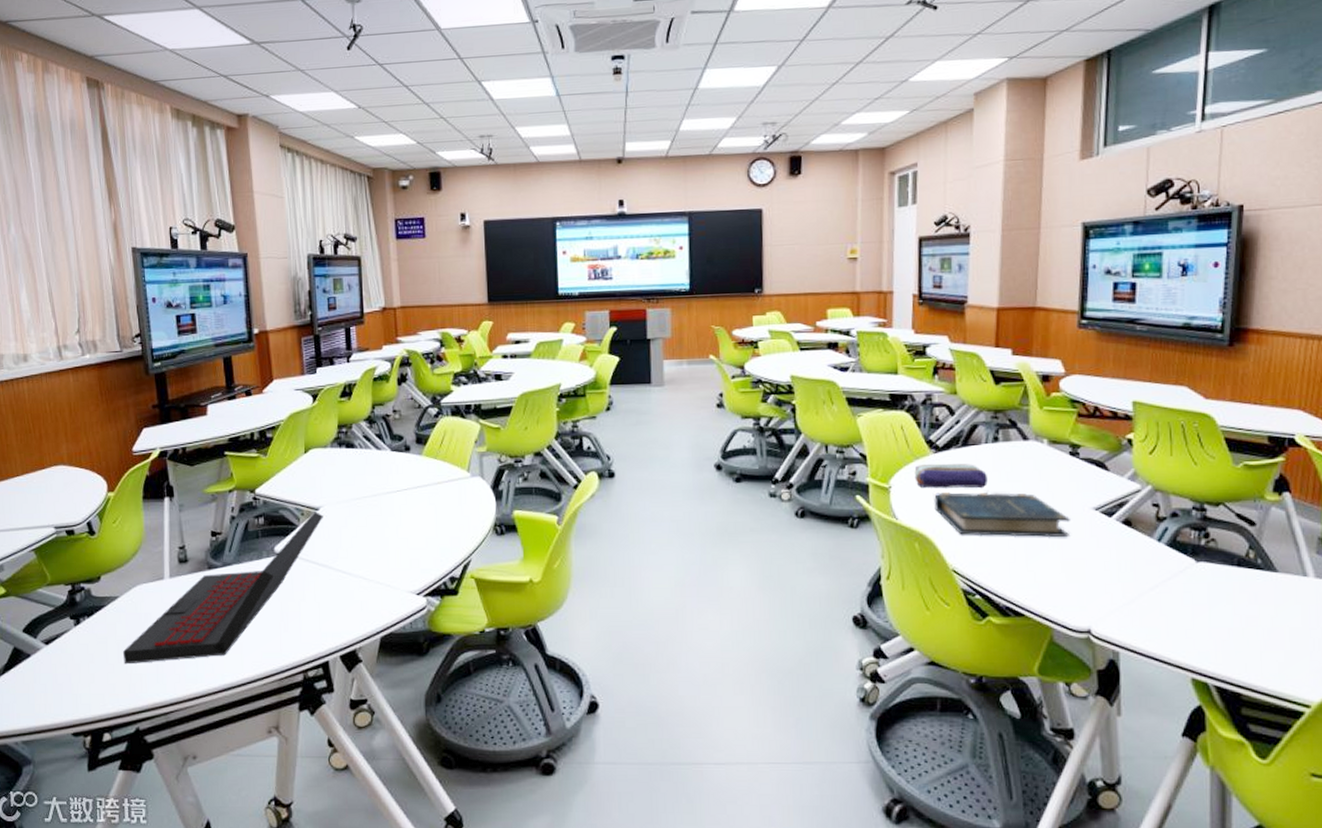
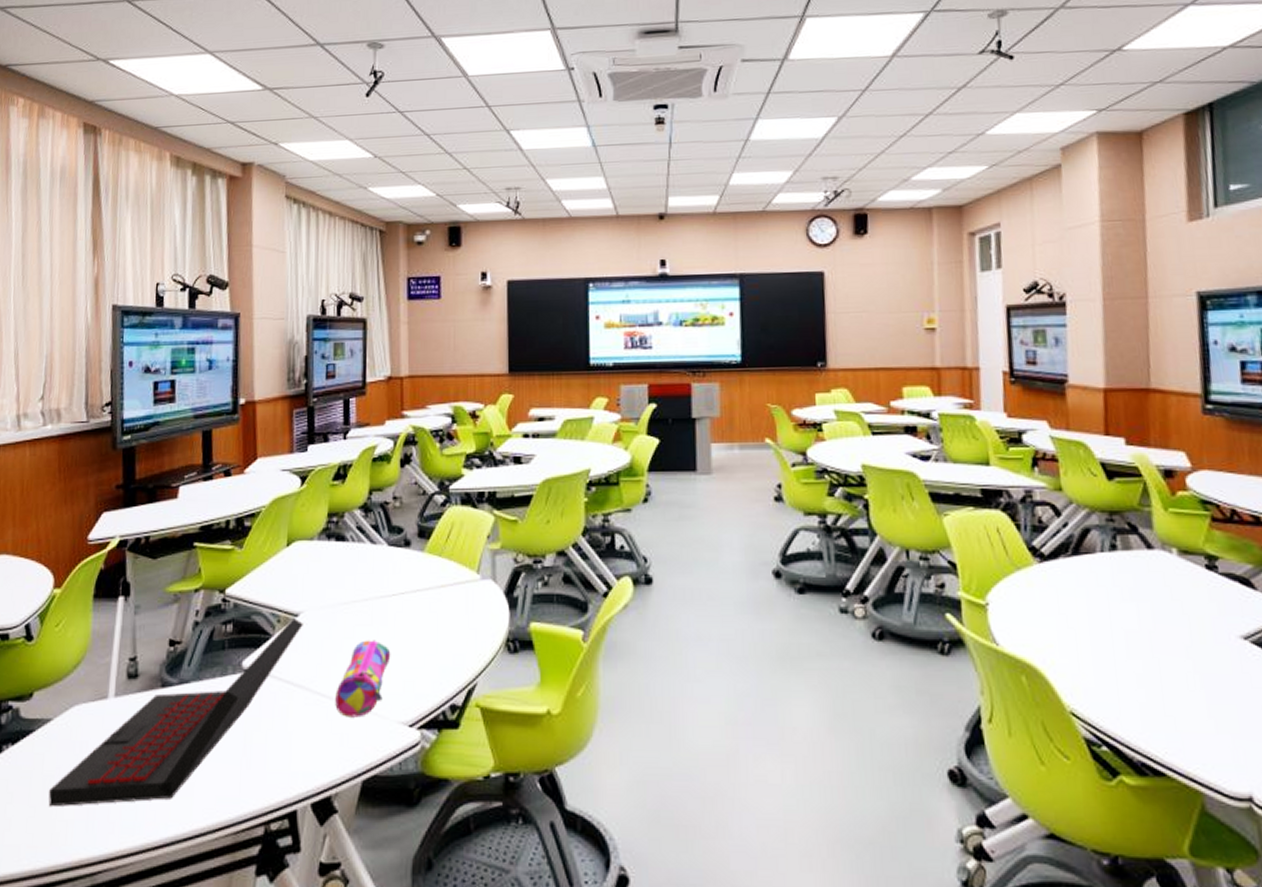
pencil case: none [354,527,399,589] -> present [335,640,391,718]
pencil case: present [914,463,987,489] -> none [1016,575,1107,609]
book: present [934,492,1070,538] -> none [1042,612,1214,674]

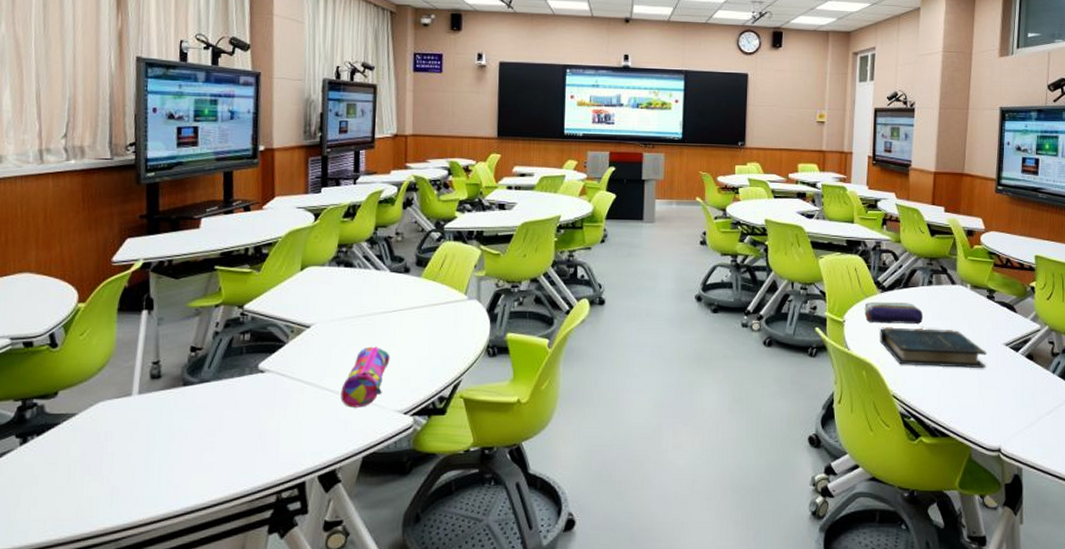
laptop: present [48,618,305,808] -> none [74,329,315,487]
pencil case: none [1016,575,1107,609] -> present [864,301,923,325]
book: none [1042,612,1214,674] -> present [880,327,987,369]

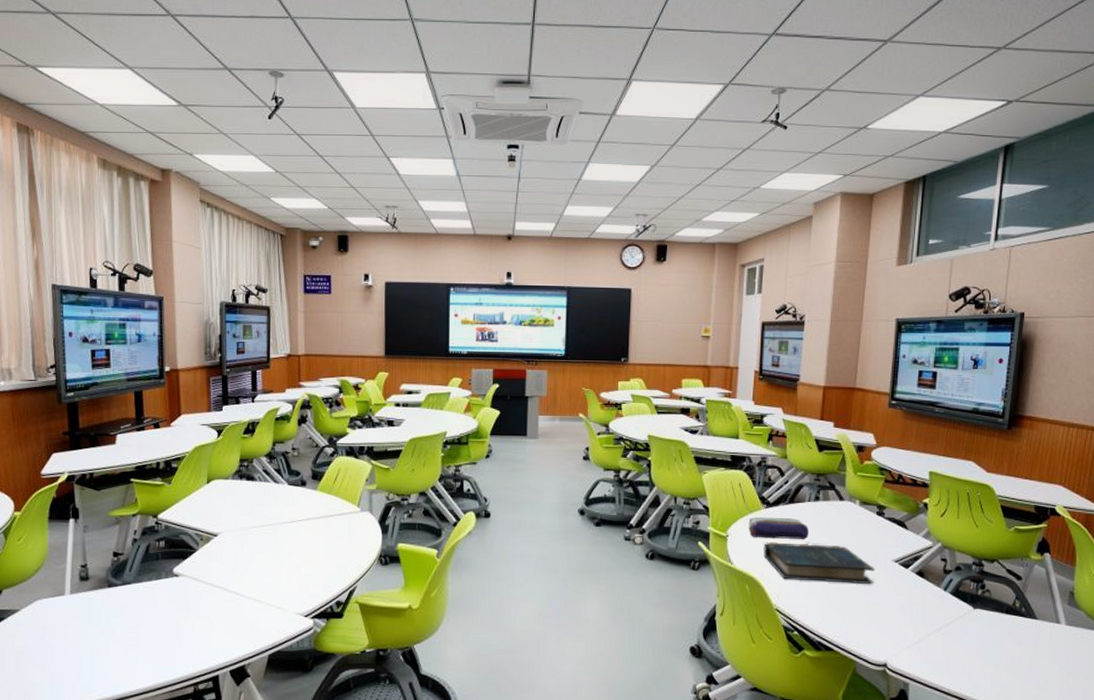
pencil case: present [341,346,390,408] -> none [247,554,291,610]

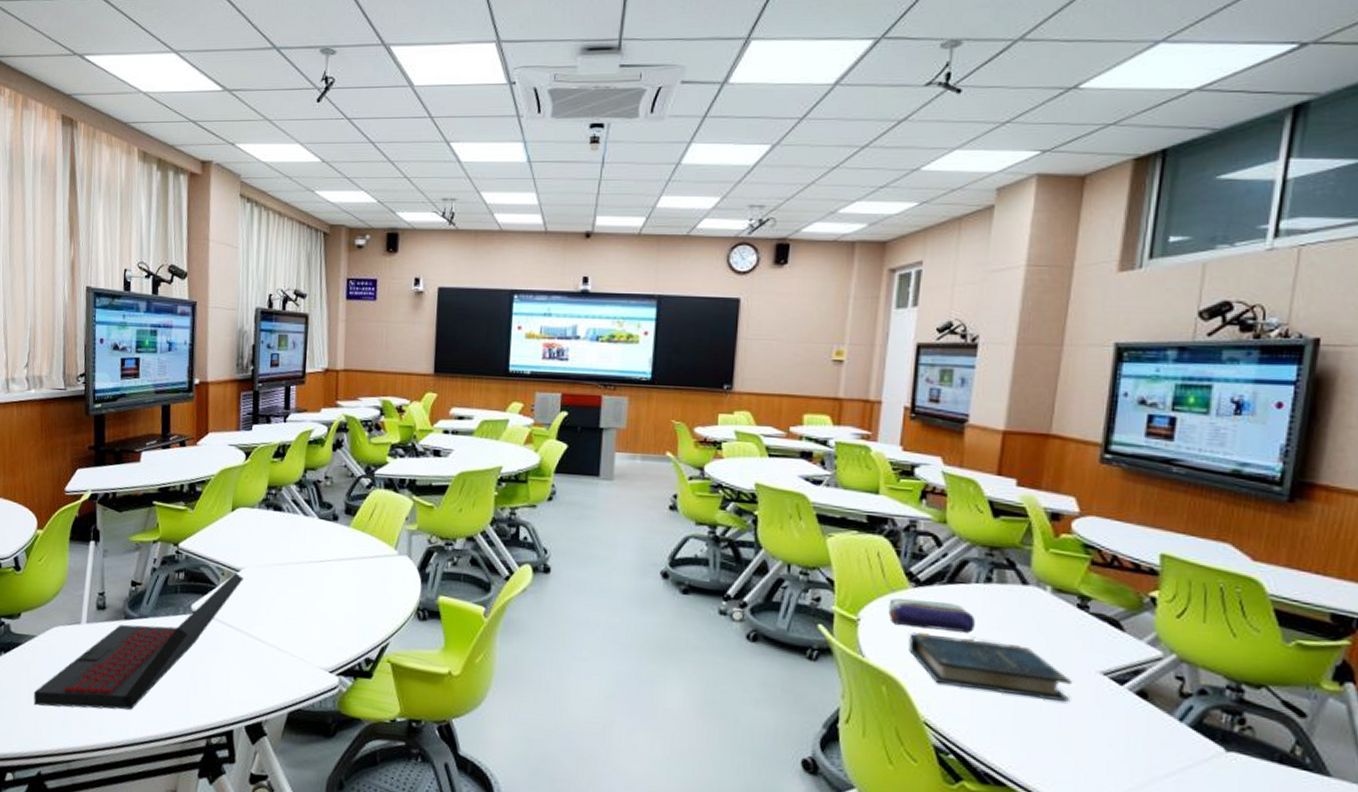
laptop: none [20,537,222,674] -> present [33,573,245,710]

